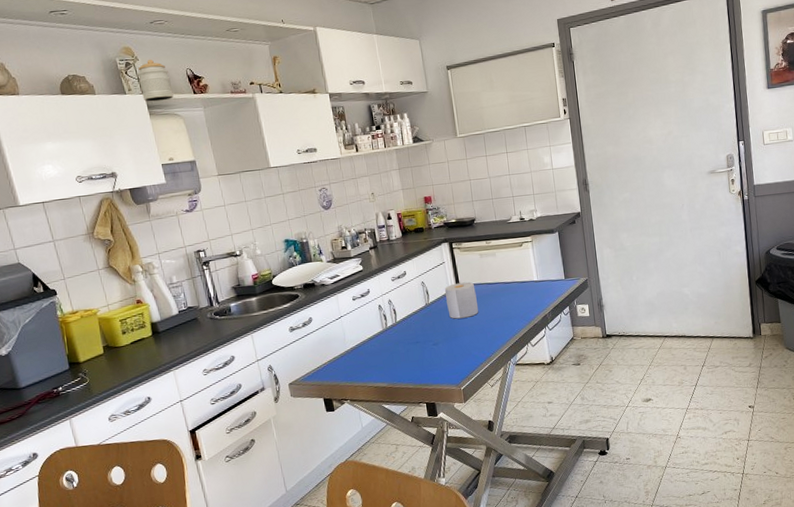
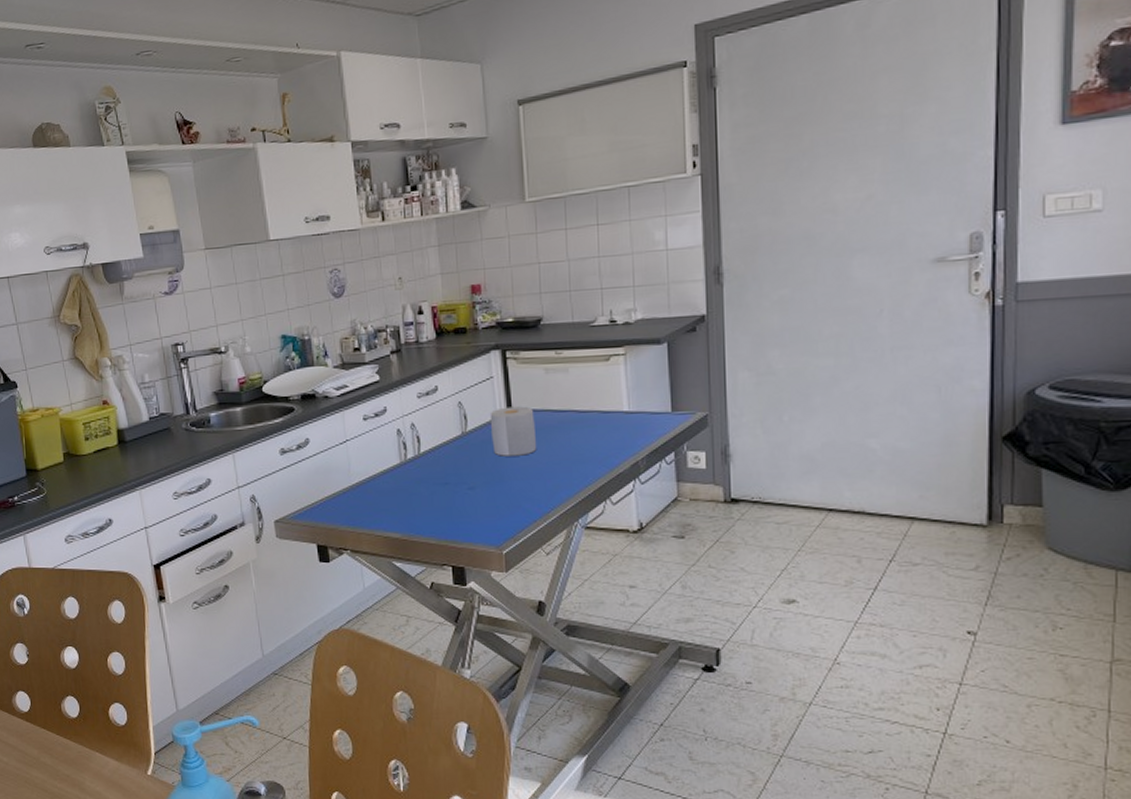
jar: present [137,60,174,102] -> none [118,101,158,155]

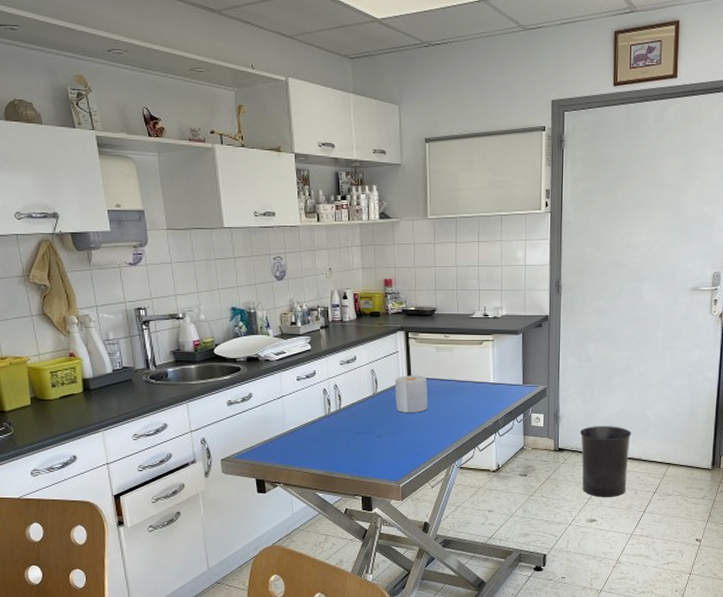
waste bin: none [762,465,847,568] -> present [579,426,632,497]

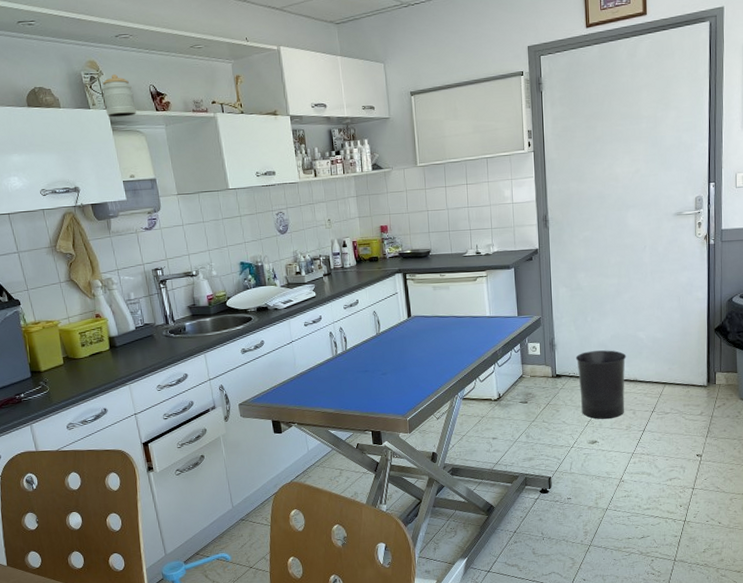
jar: none [89,92,127,140] -> present [101,74,136,118]
paper towel roll: present [394,375,428,413] -> none [396,314,429,350]

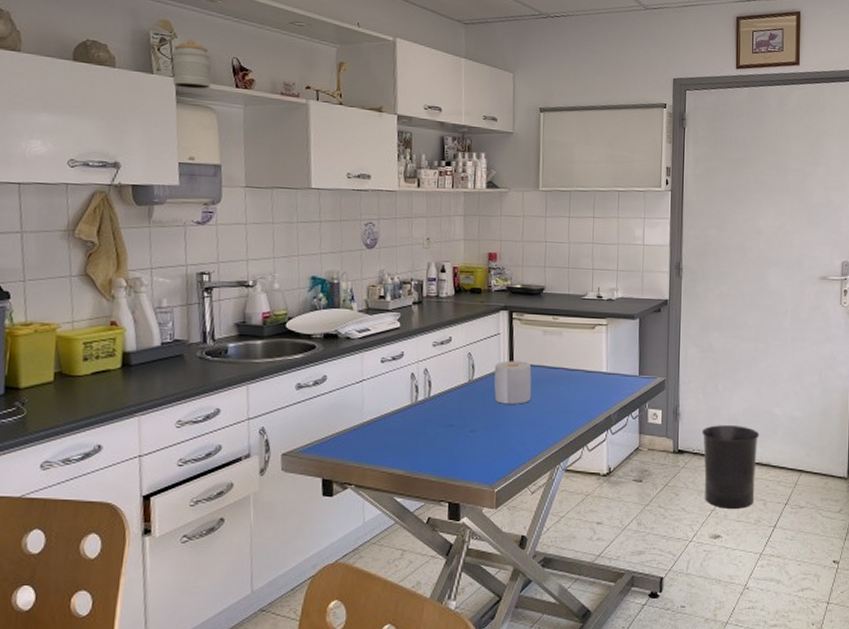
paper towel roll: none [396,314,429,350] -> present [494,361,532,404]

